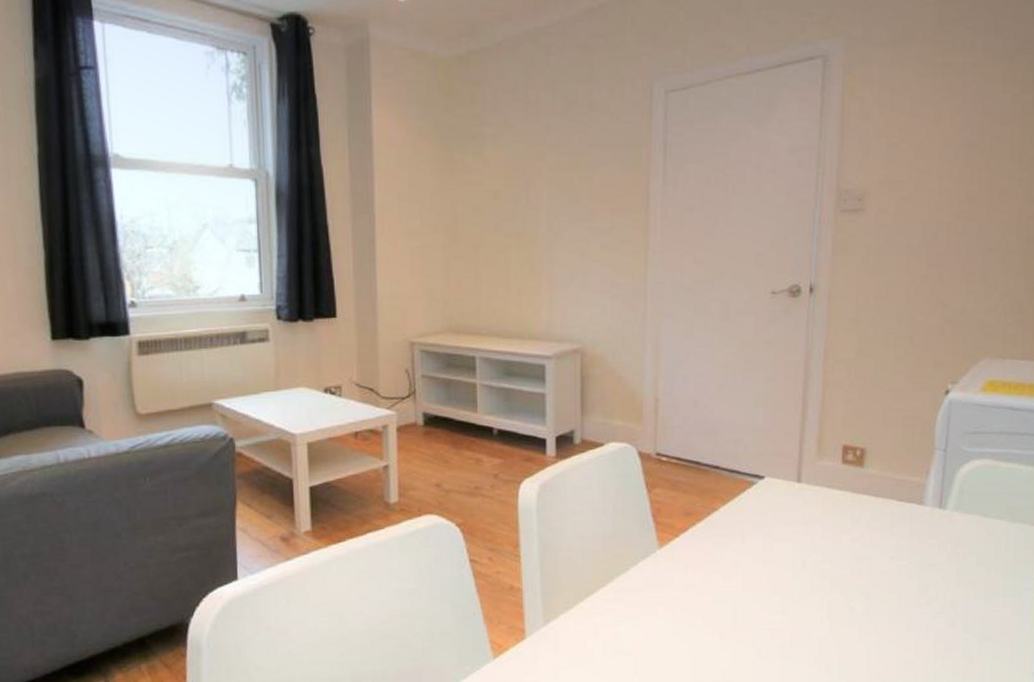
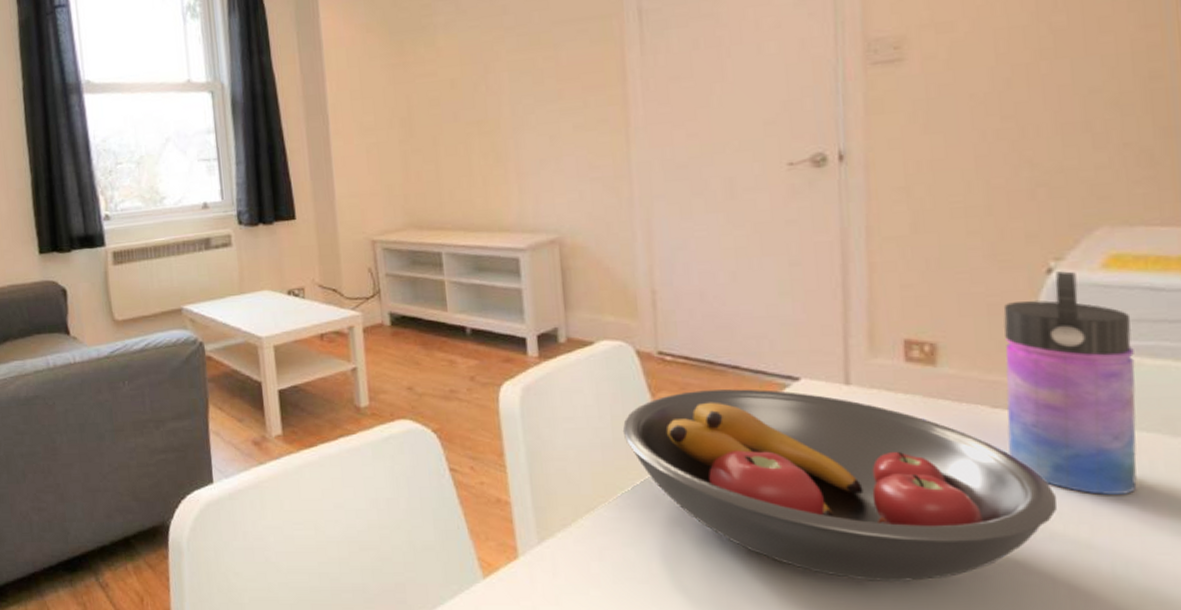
fruit bowl: none [622,486,935,643] -> present [622,389,1058,581]
water bottle: none [907,393,996,568] -> present [1003,271,1137,495]

